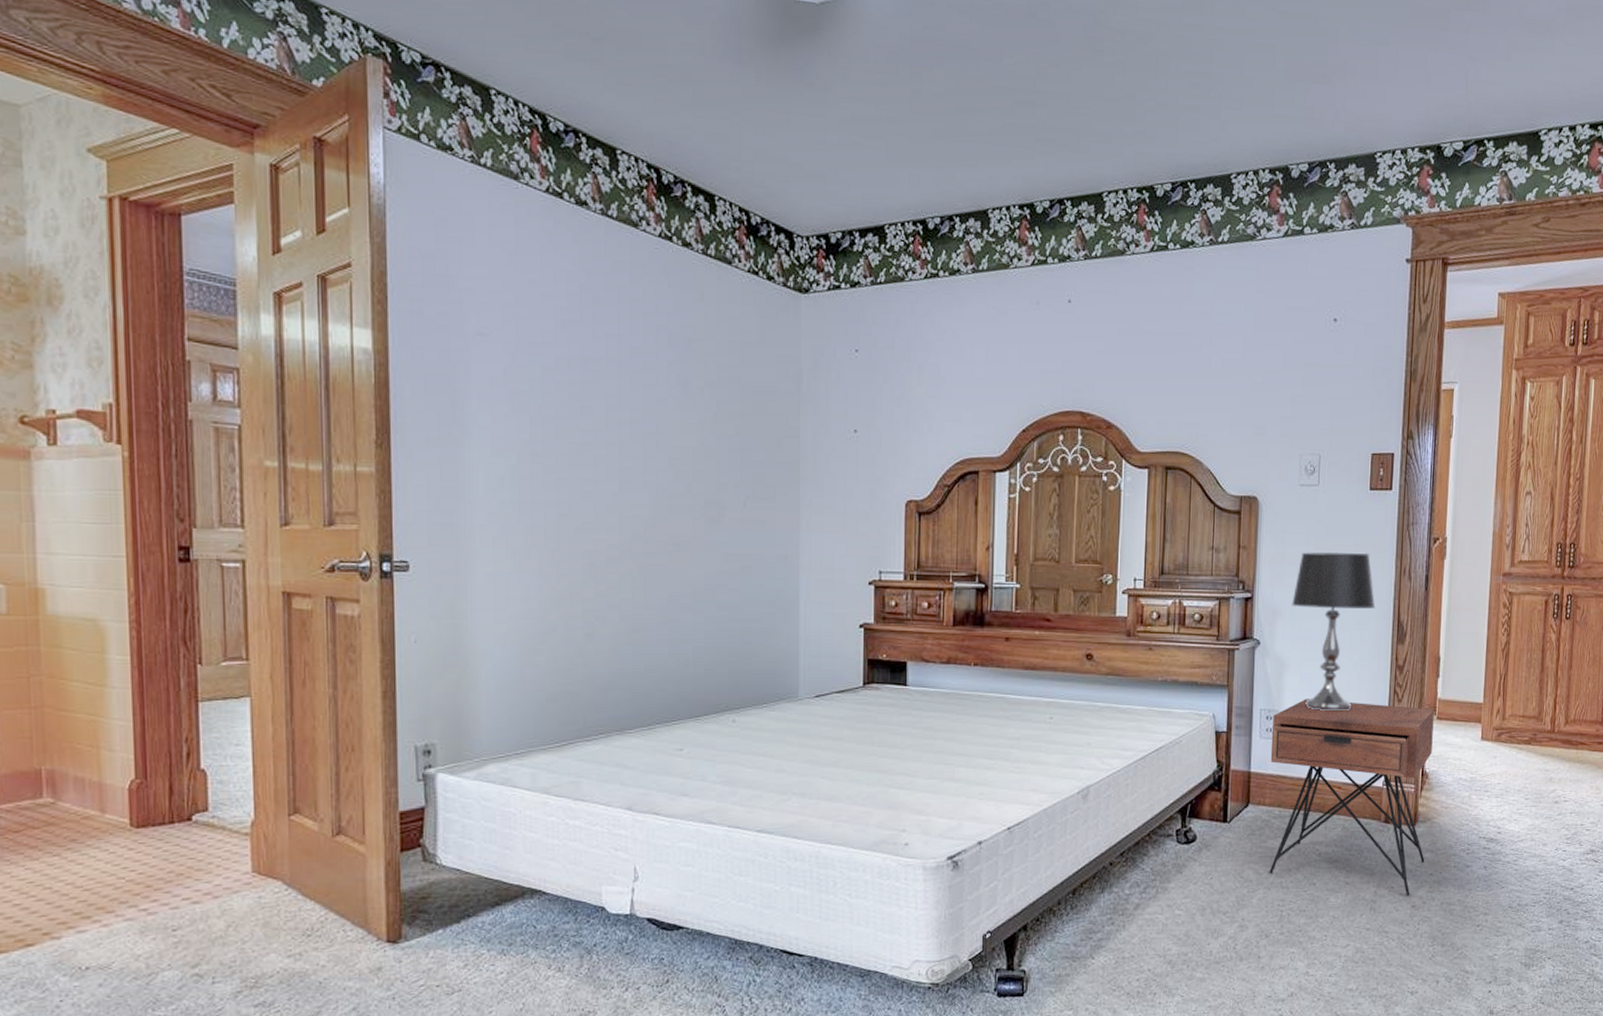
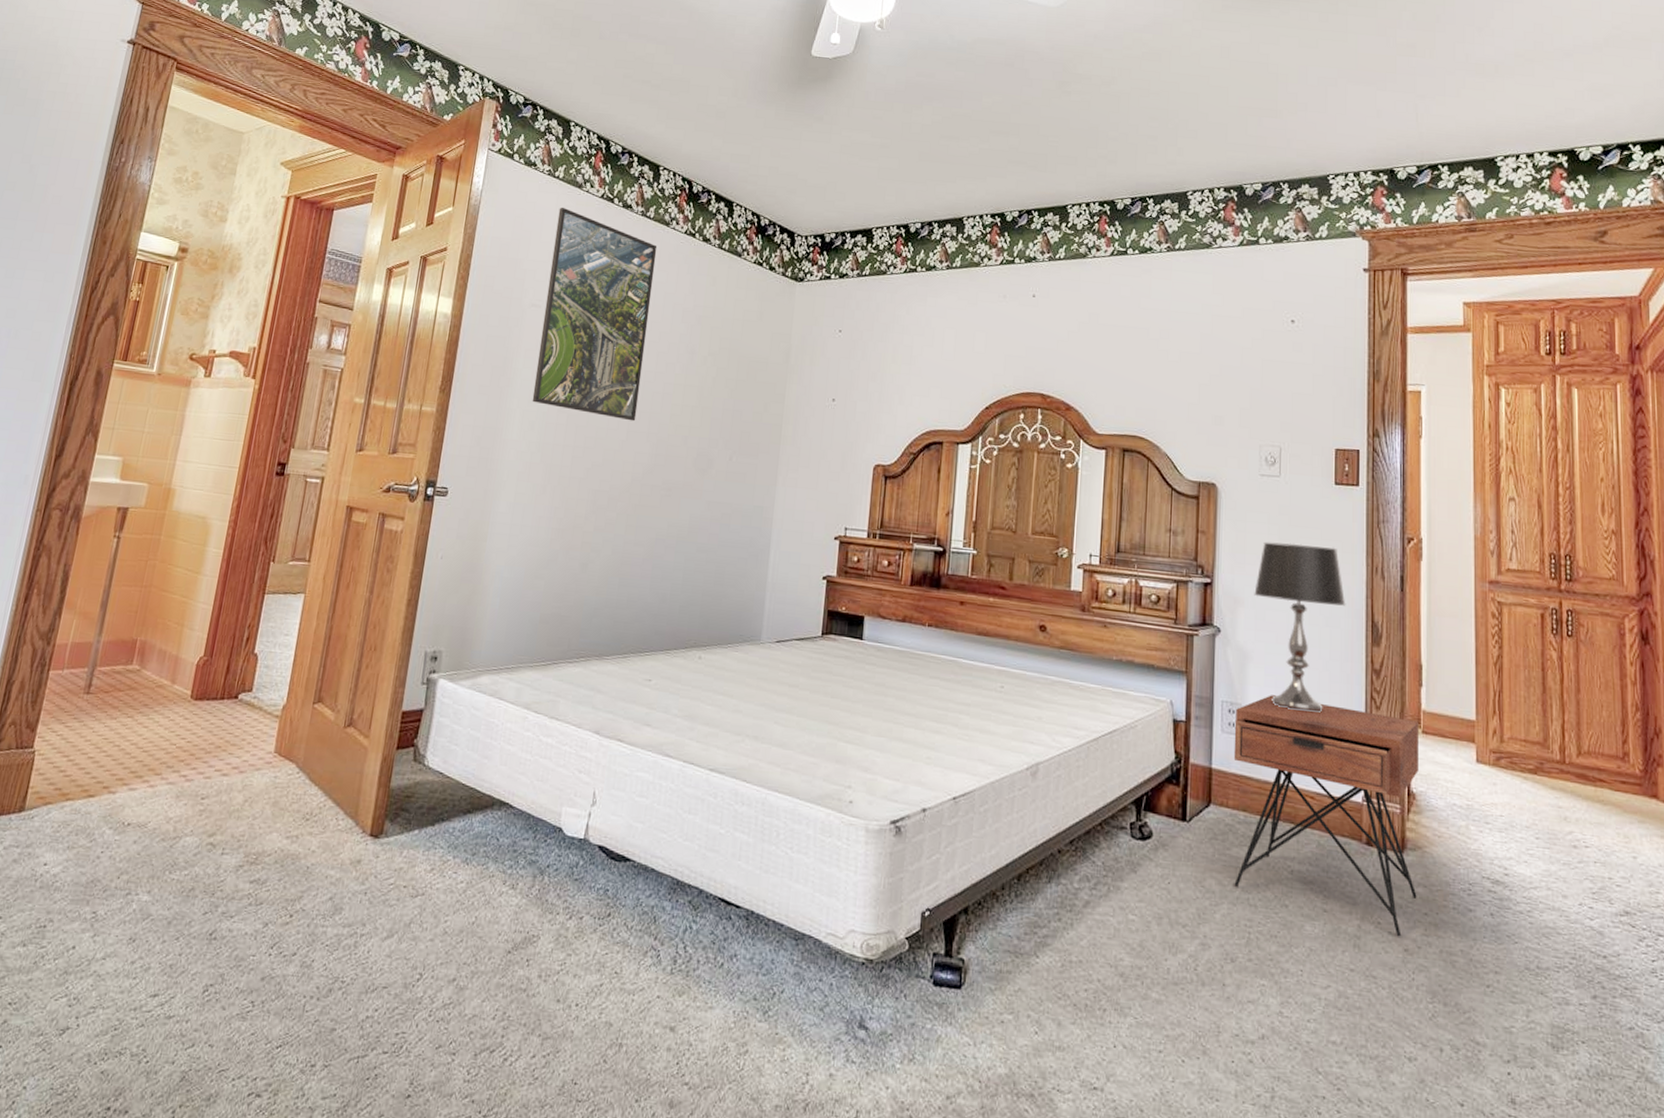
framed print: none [493,205,628,469] -> present [532,207,657,422]

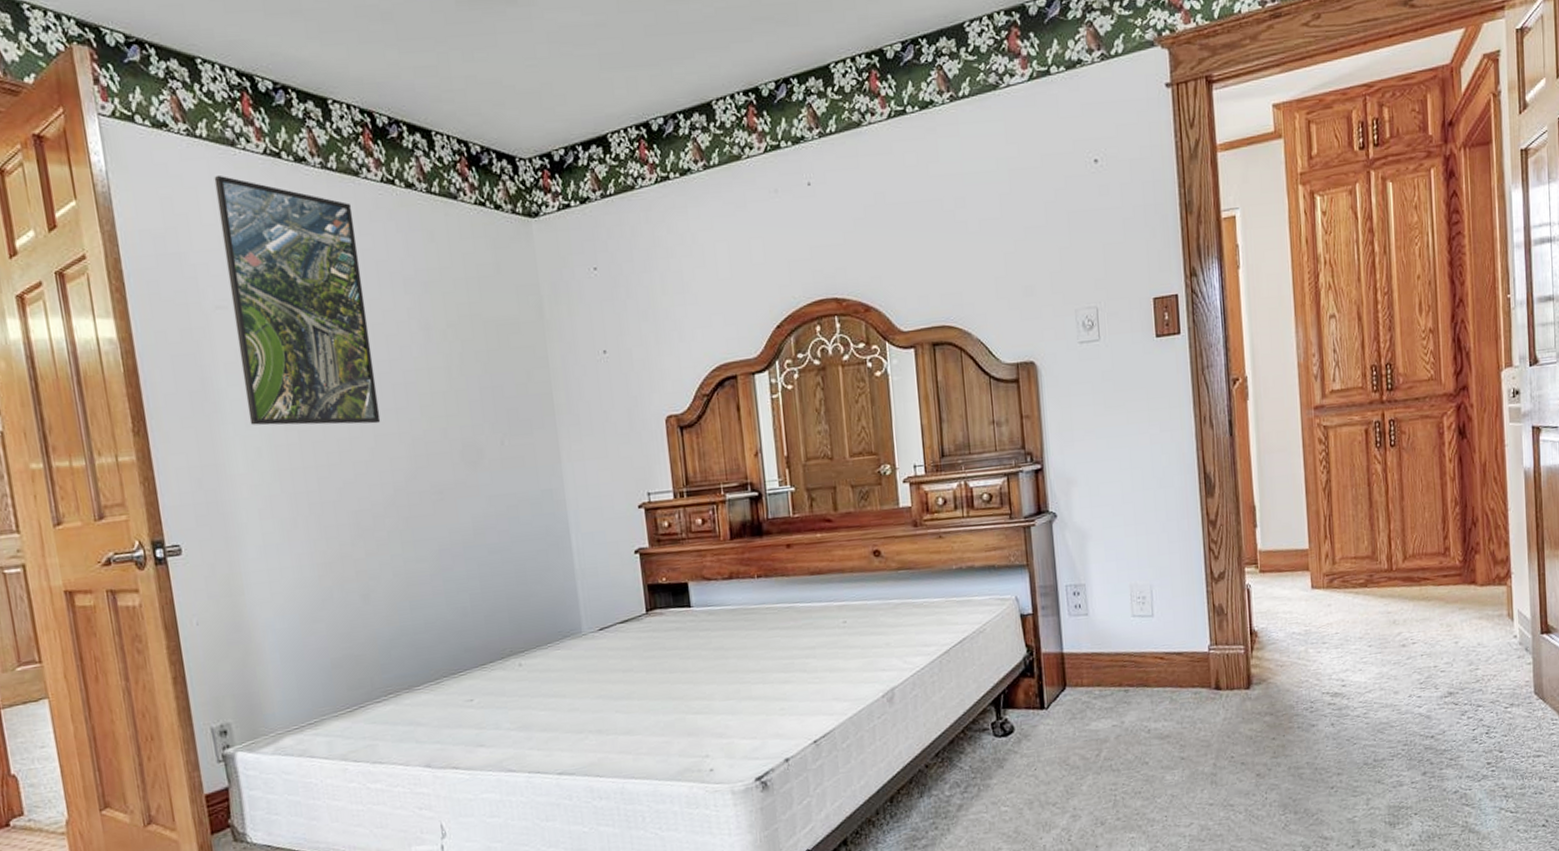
nightstand: present [1233,695,1419,937] -> none [1080,562,1265,765]
table lamp: present [1254,541,1346,714] -> none [1086,404,1178,580]

